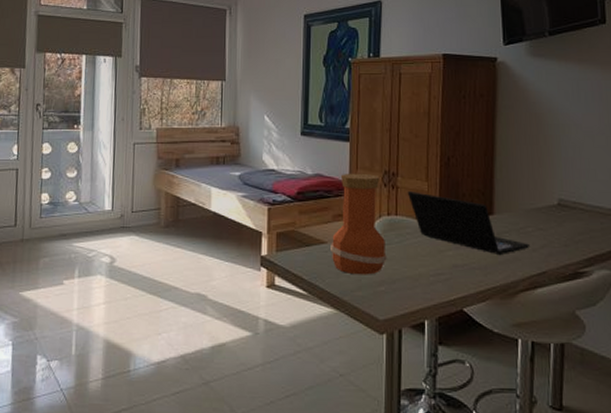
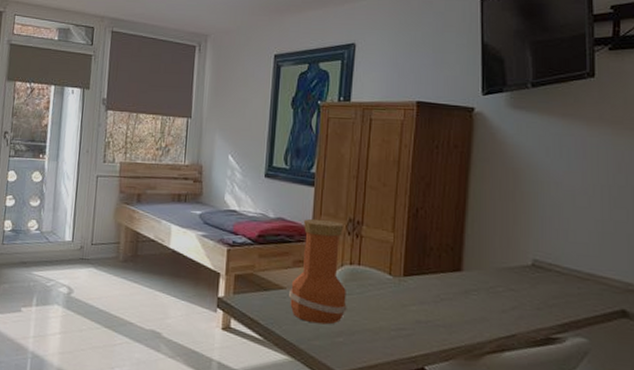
laptop: present [407,191,531,254] -> none [371,241,500,314]

